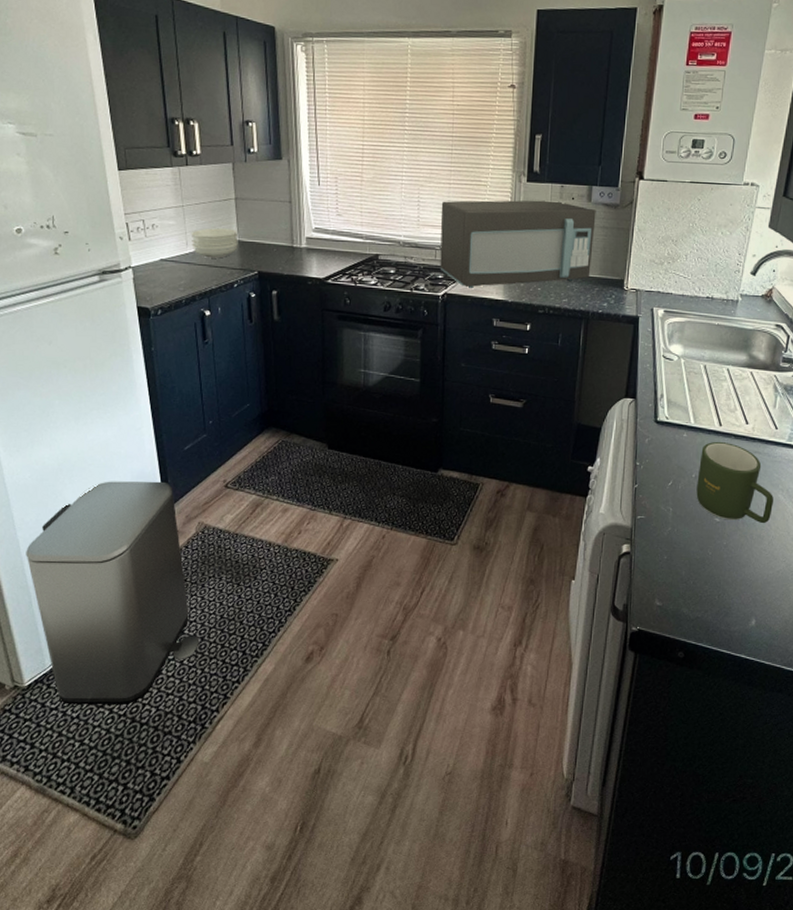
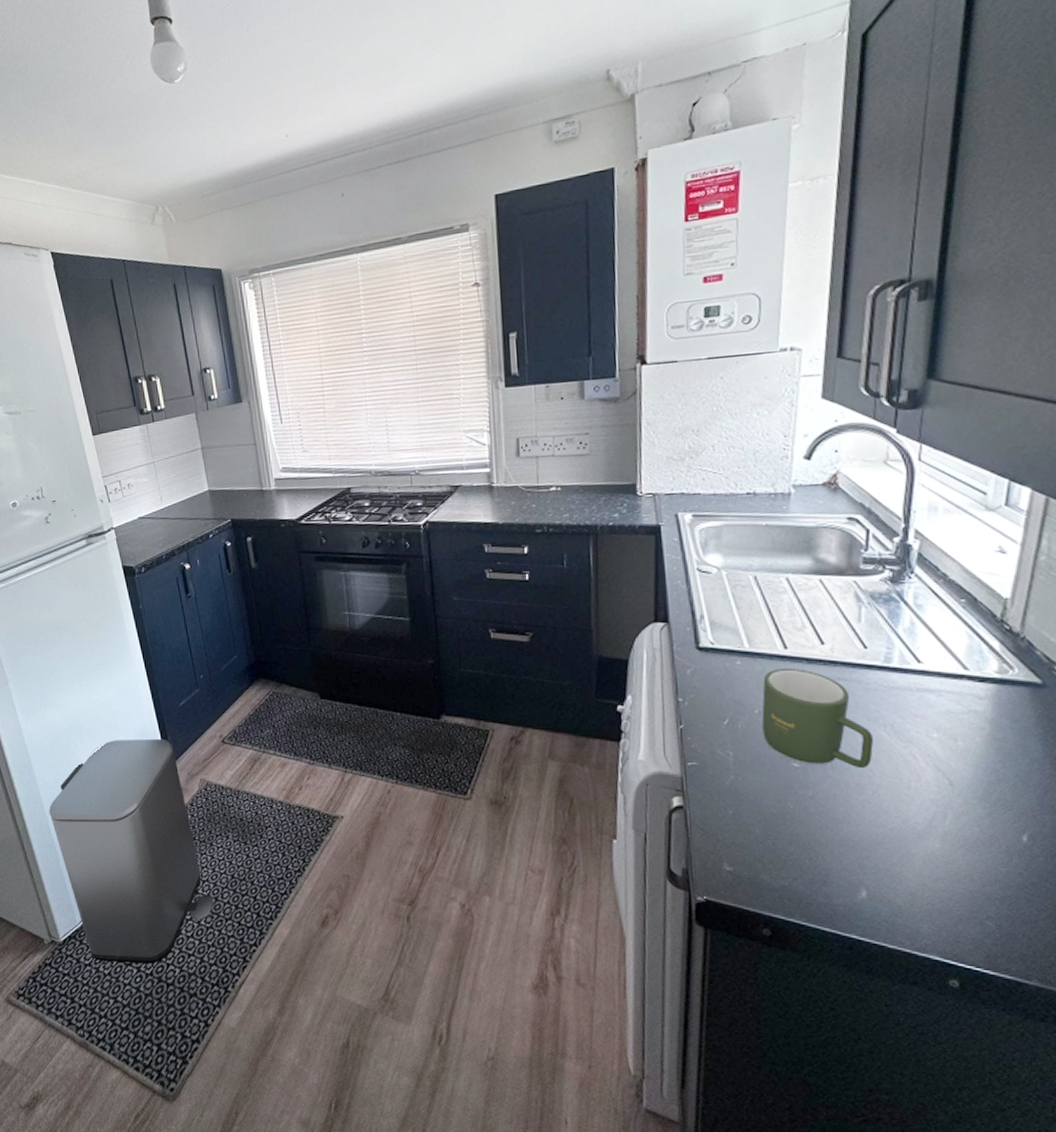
bowl: present [191,228,238,259] -> none [163,479,209,511]
microwave: present [440,200,596,289] -> none [411,403,594,514]

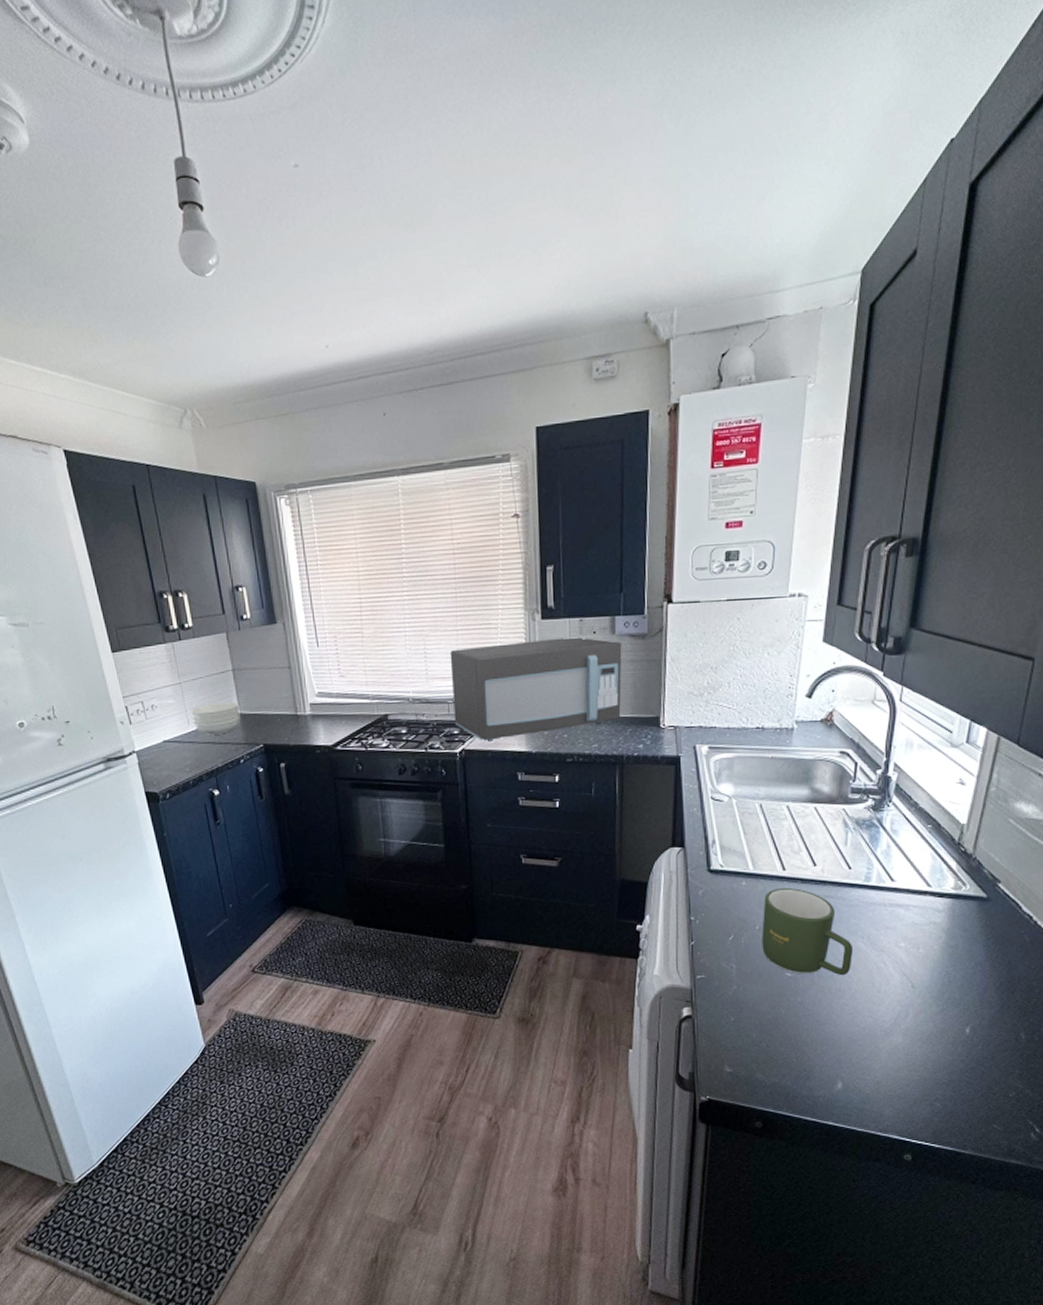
pedal bin: present [49,738,214,964] -> none [62,970,243,1200]
bowl: none [163,479,209,511] -> present [191,702,241,735]
microwave: none [411,403,594,514] -> present [450,637,622,743]

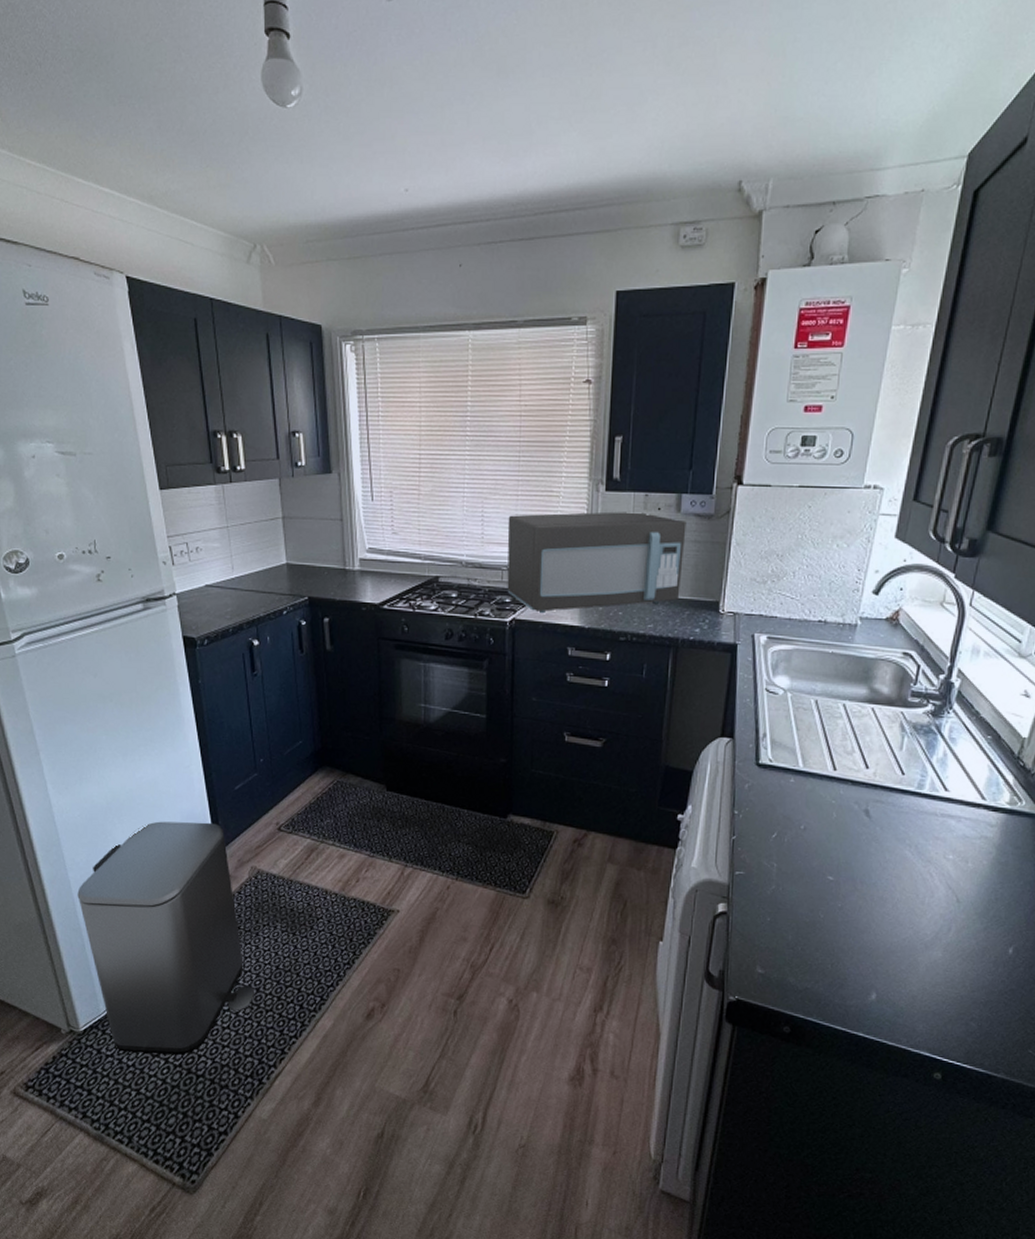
pedal bin: none [62,970,243,1200] -> present [77,821,255,1055]
bowl: present [191,702,241,735] -> none [236,550,287,583]
mug: present [762,887,852,976] -> none [805,788,899,884]

